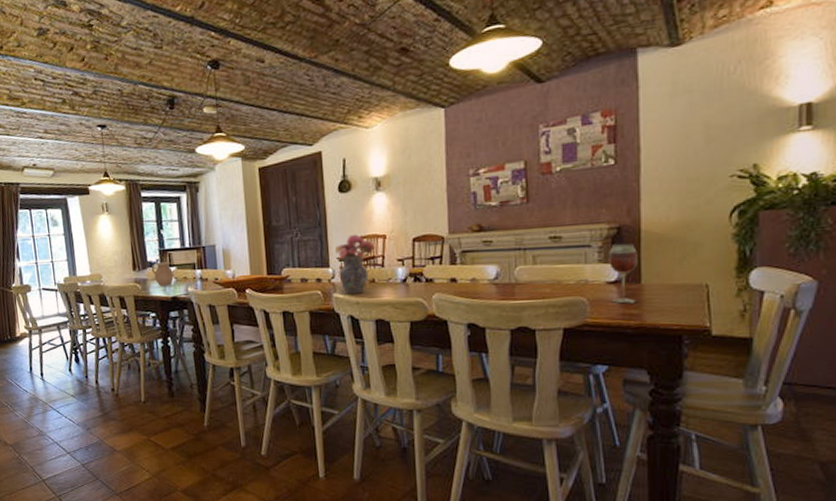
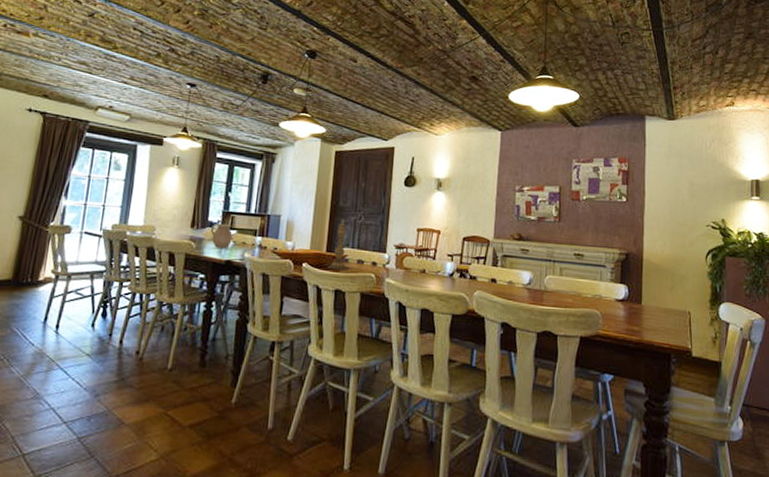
candlestick: none [270,239,293,292] -> present [326,219,349,271]
flower arrangement: present [334,234,376,294] -> none [393,225,430,282]
wineglass: present [607,242,638,304] -> none [617,267,640,321]

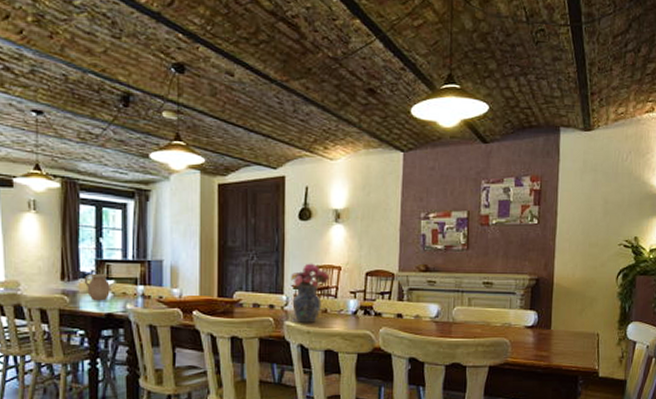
candlestick: present [326,219,349,271] -> none [219,260,244,316]
flower arrangement: none [393,225,430,282] -> present [290,263,330,323]

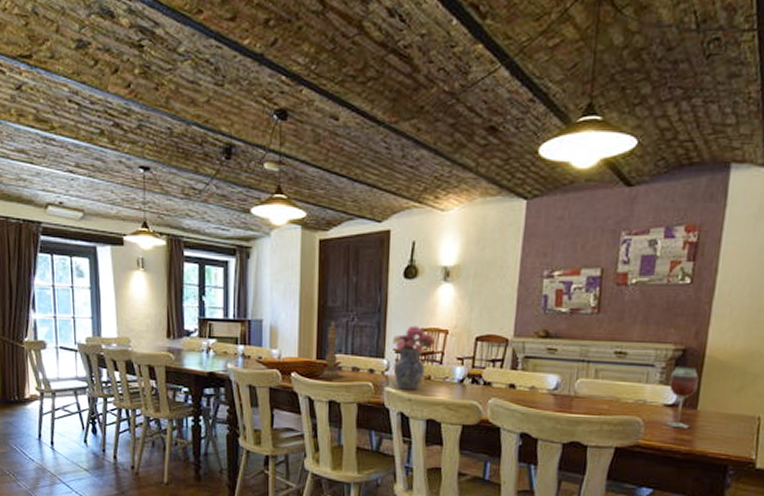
pitcher: present [84,273,112,301] -> none [188,331,213,360]
candlestick: none [219,260,244,316] -> present [317,321,343,380]
wineglass: none [527,293,550,346] -> present [666,366,699,429]

